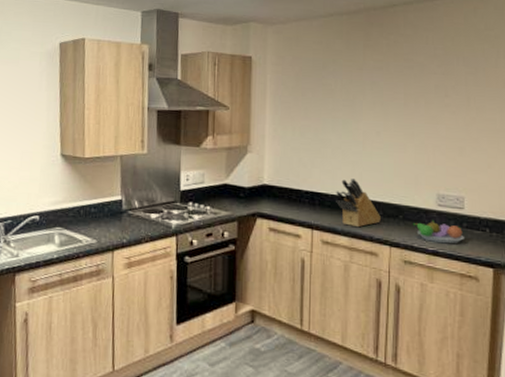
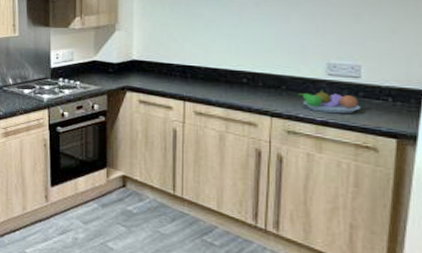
knife block: present [335,179,382,228] -> none [208,51,262,99]

